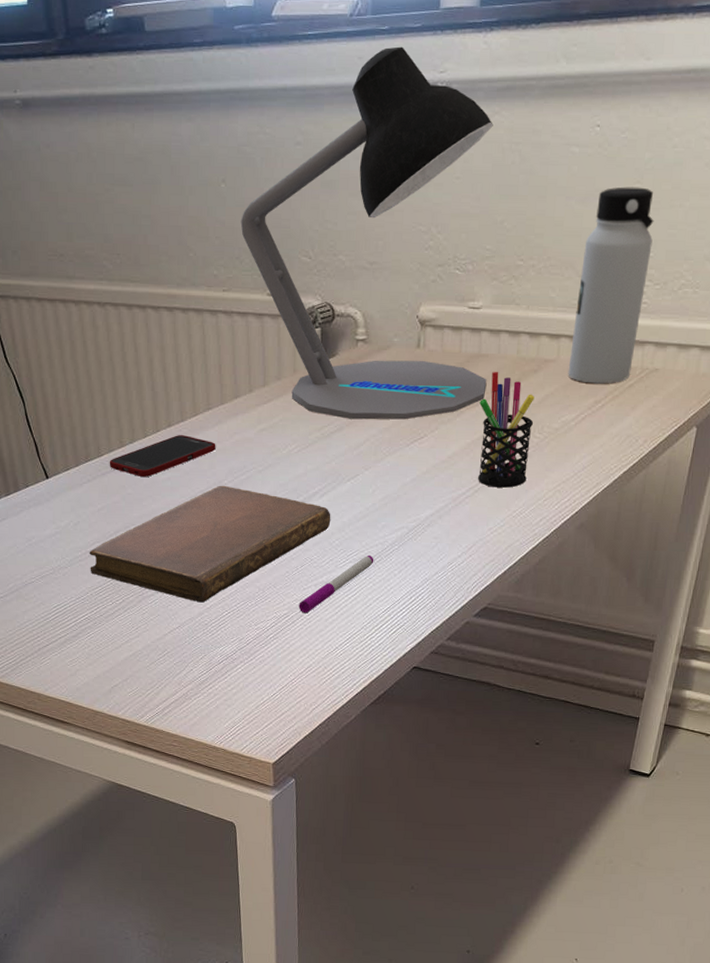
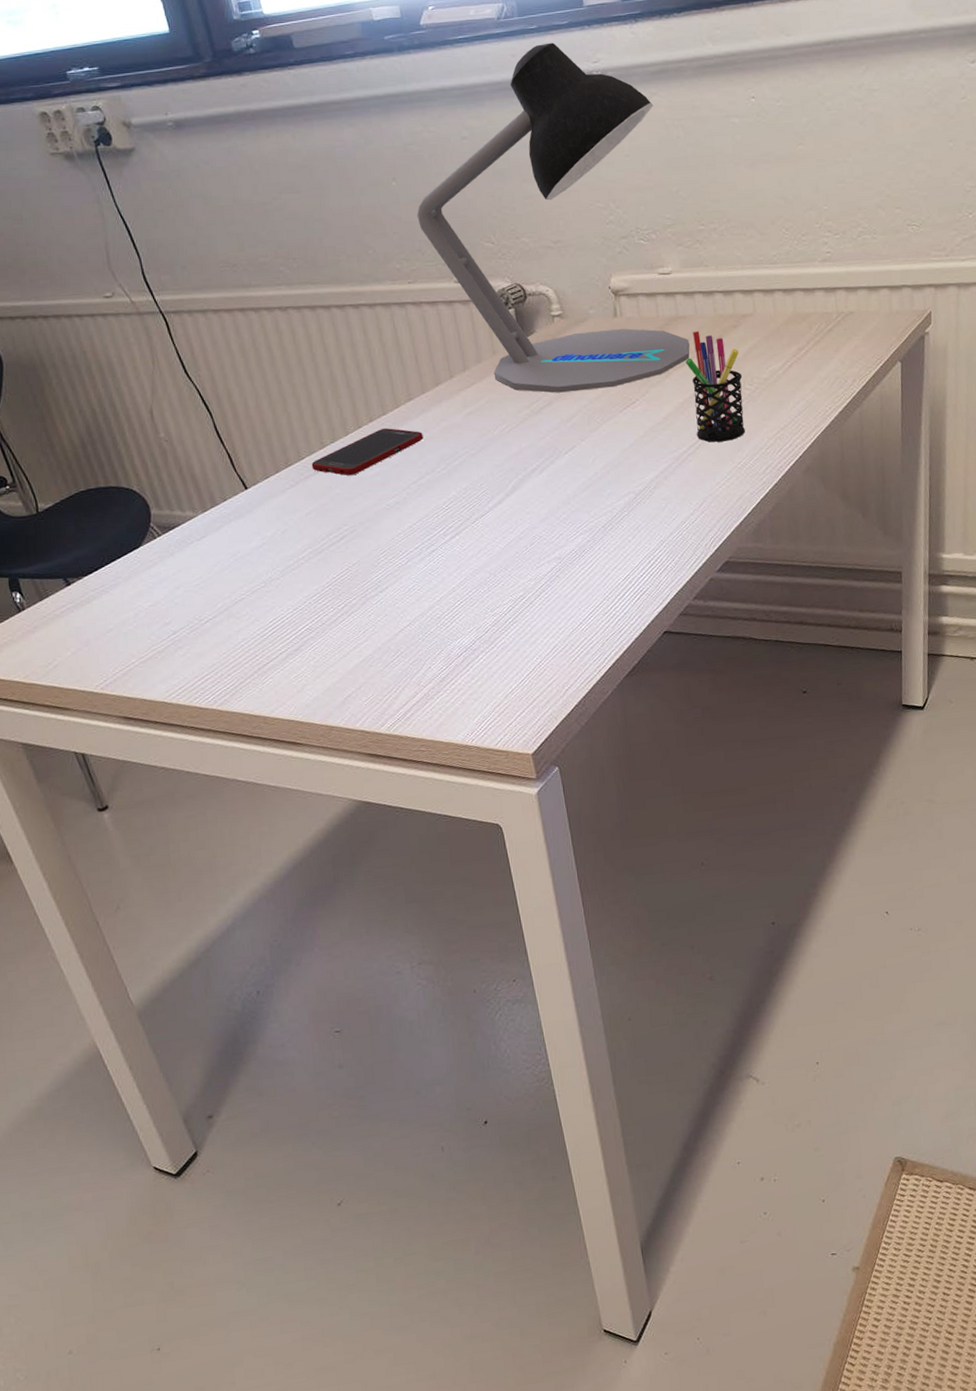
notebook: present [89,485,331,603] -> none [301,473,555,596]
pen: present [298,555,374,614] -> none [534,524,606,593]
water bottle: present [568,187,654,384] -> none [761,148,828,333]

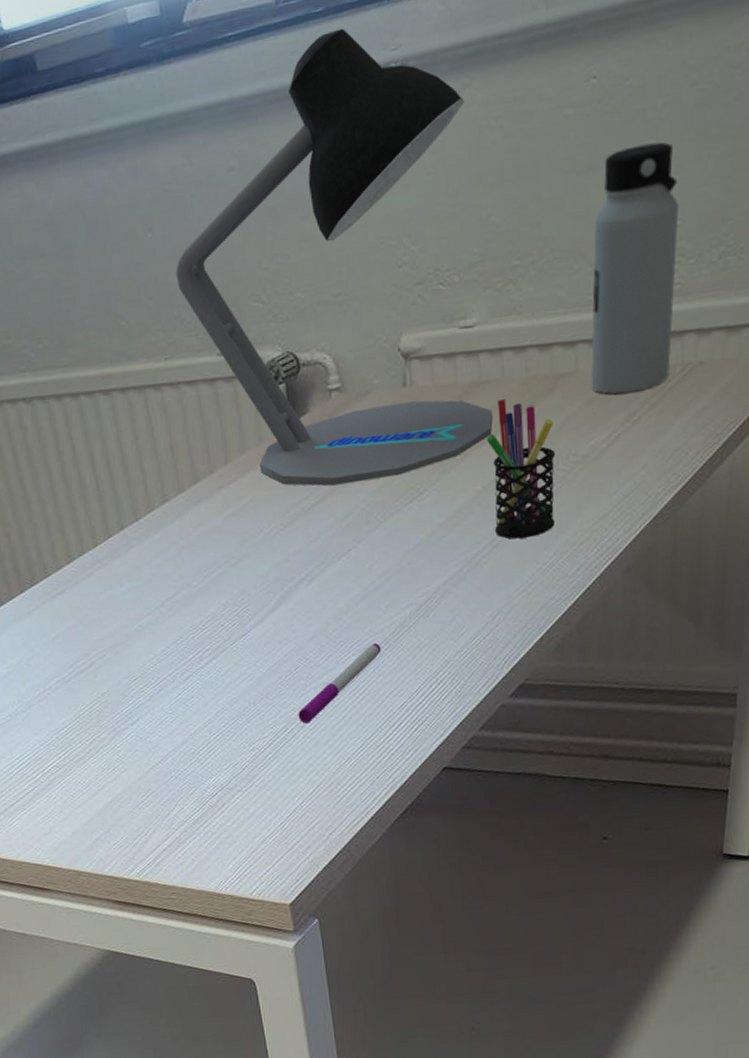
cell phone: present [311,428,424,476] -> none [58,536,179,594]
pen: none [534,524,606,593] -> present [298,642,381,724]
water bottle: none [761,148,828,333] -> present [591,142,679,394]

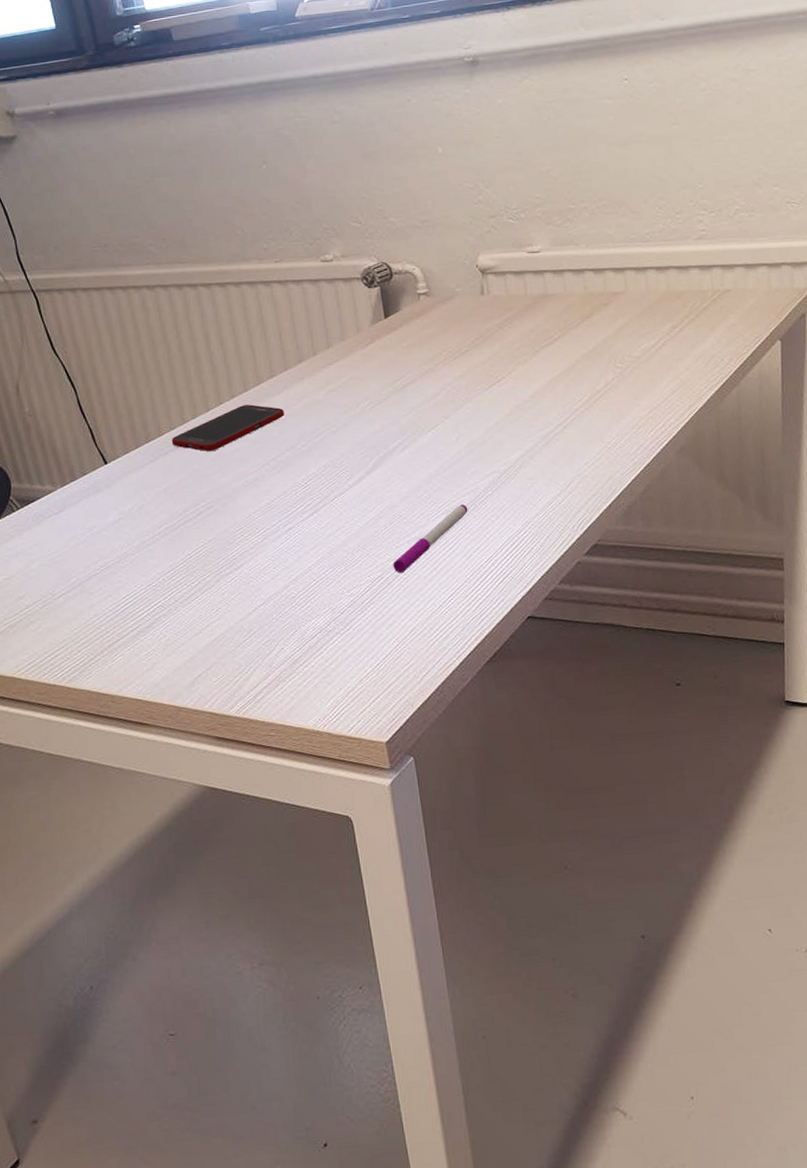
cell phone: none [58,536,179,594] -> present [171,404,285,452]
desk lamp: present [175,28,493,486] -> none [285,30,559,371]
pen holder: present [487,399,556,539] -> none [554,309,616,421]
water bottle: present [591,142,679,394] -> none [633,128,703,310]

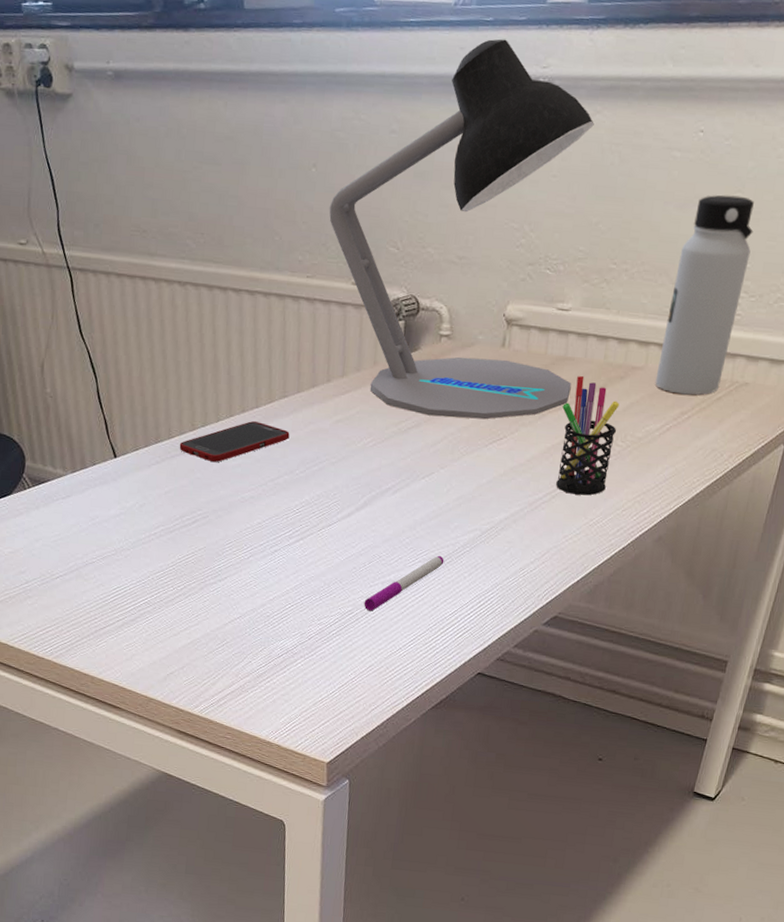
desk lamp: none [285,30,559,371] -> present [329,39,594,420]
pen holder: none [554,309,616,421] -> present [556,376,619,496]
water bottle: none [633,128,703,310] -> present [655,194,754,395]

